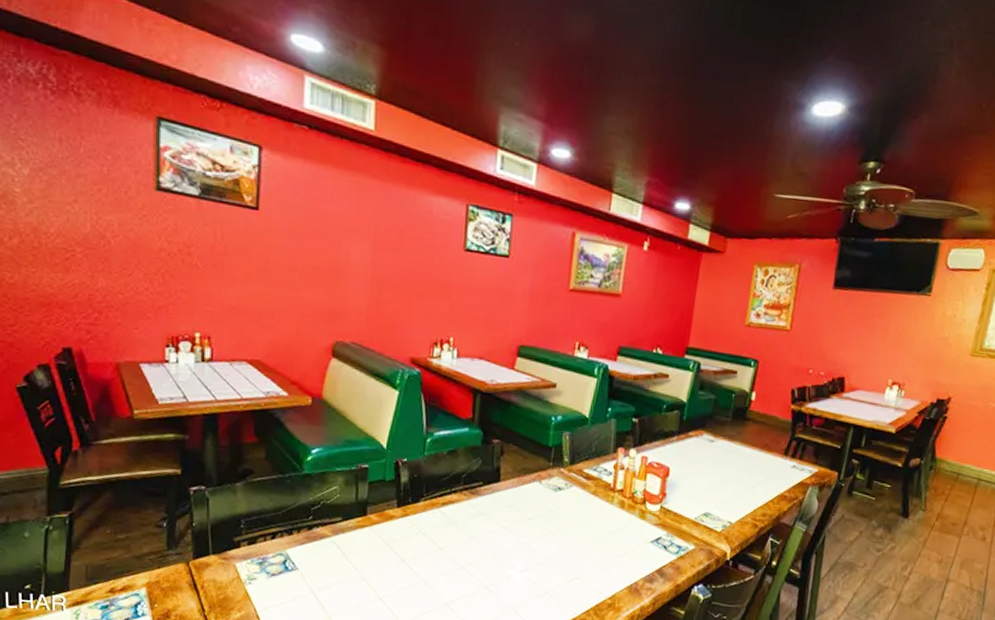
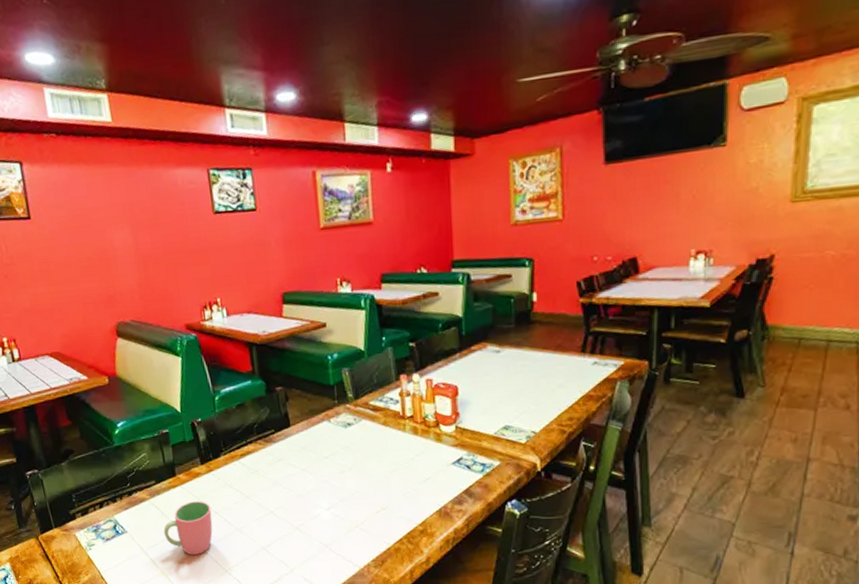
cup: none [340,545,399,603] -> present [163,501,213,555]

